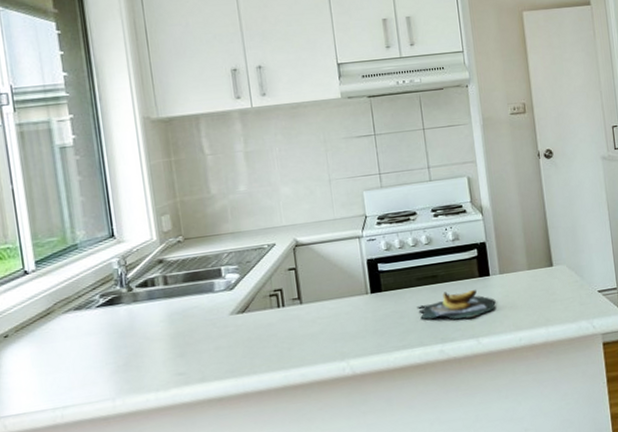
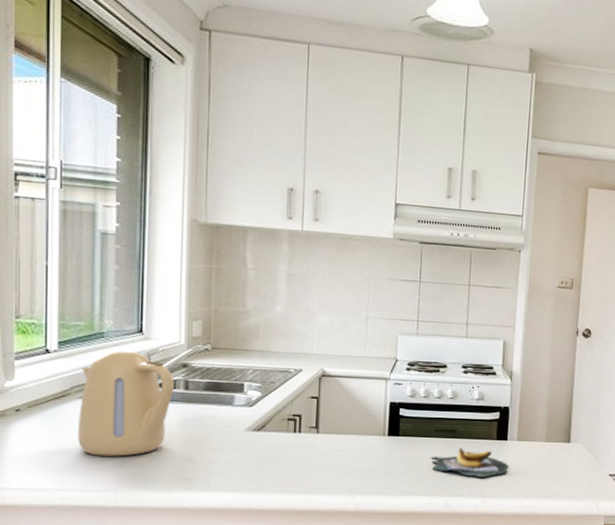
kettle: none [61,255,154,368] -> present [77,349,174,457]

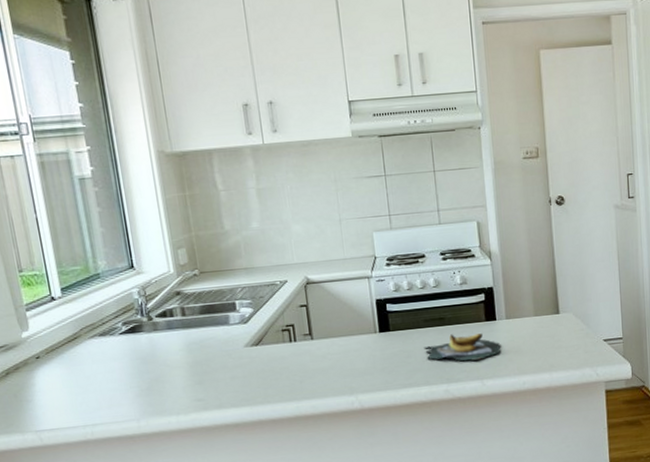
kettle: present [77,349,174,457] -> none [85,286,173,390]

